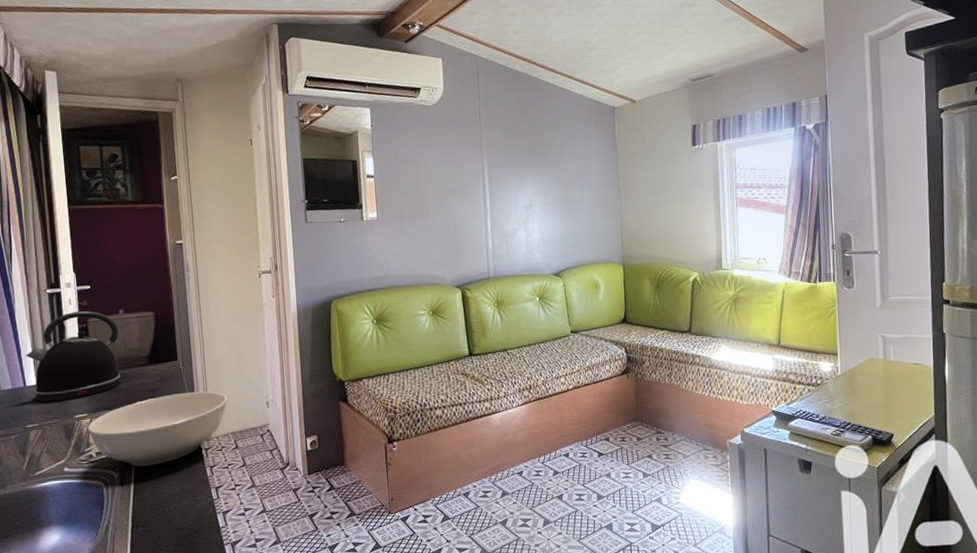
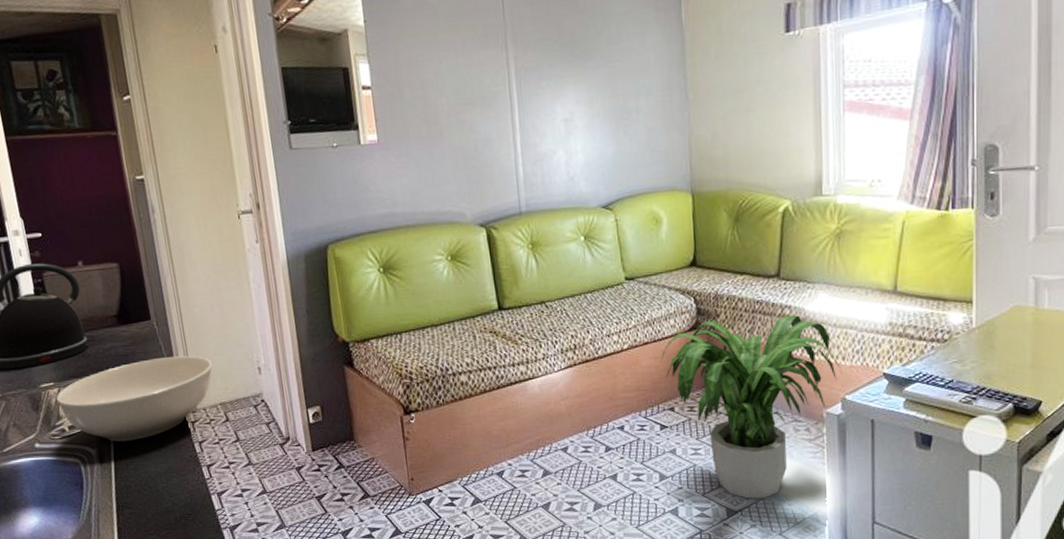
potted plant: none [598,363,741,516] -> present [660,315,843,499]

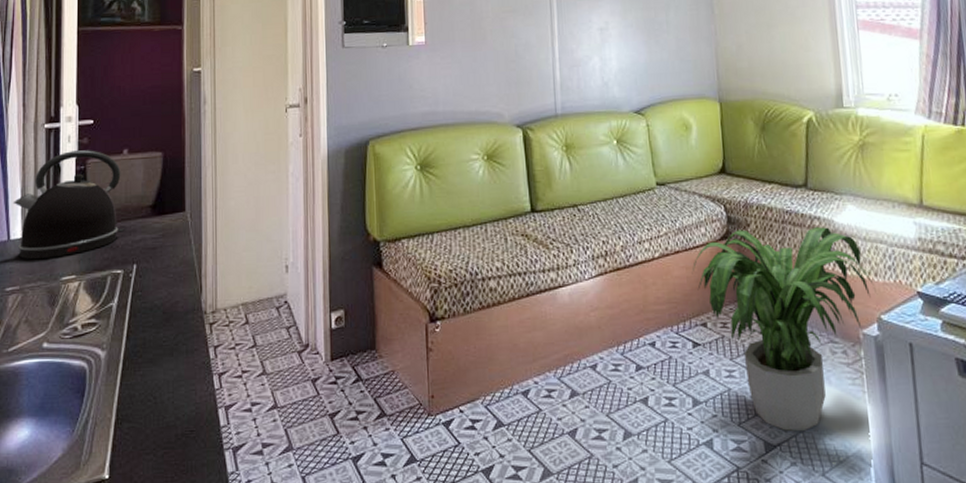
bowl: present [56,355,213,442] -> none [75,250,241,343]

